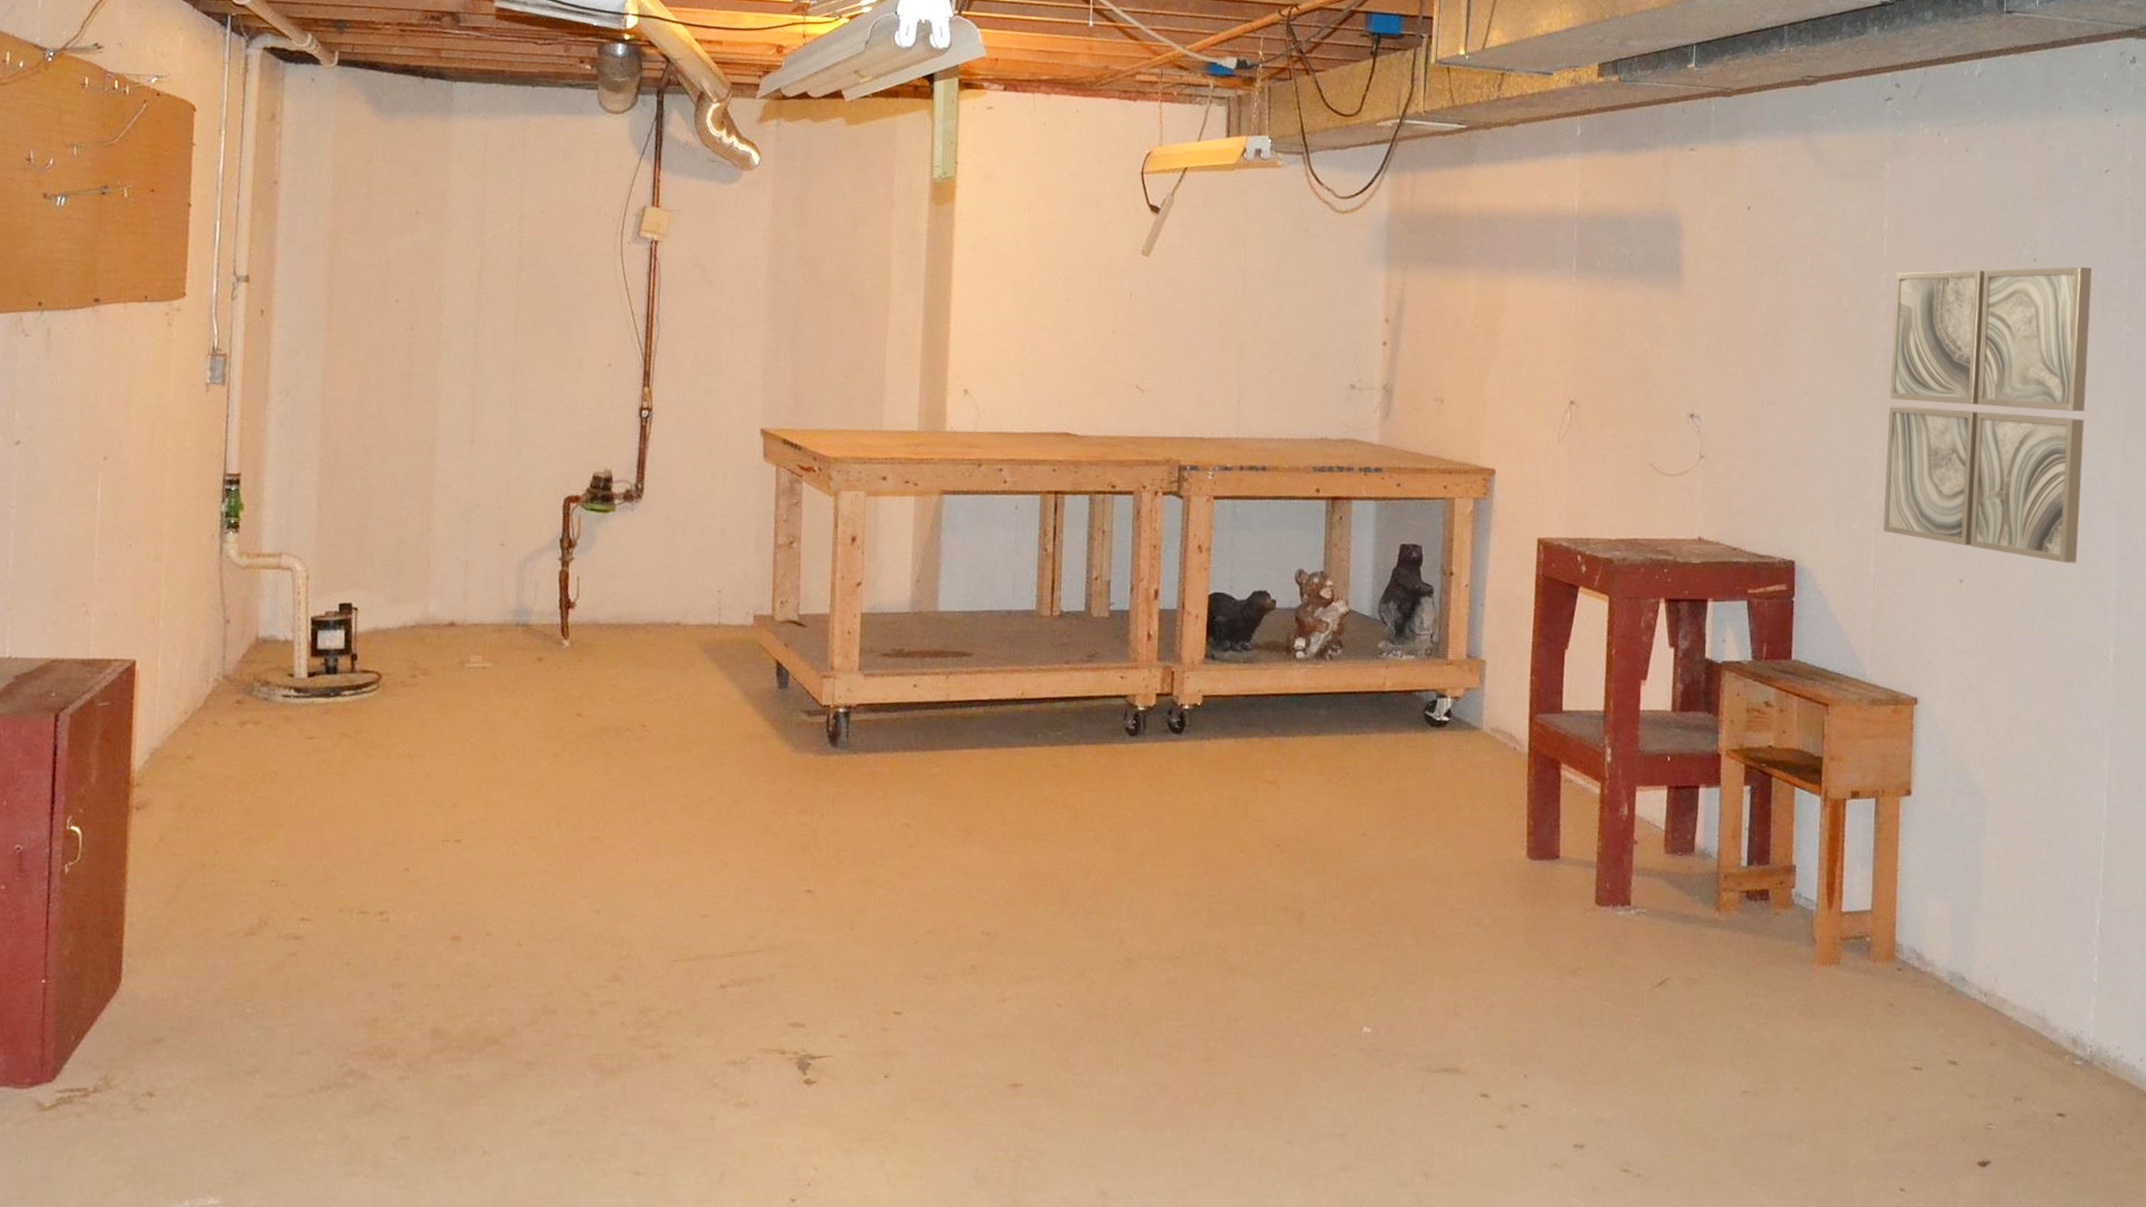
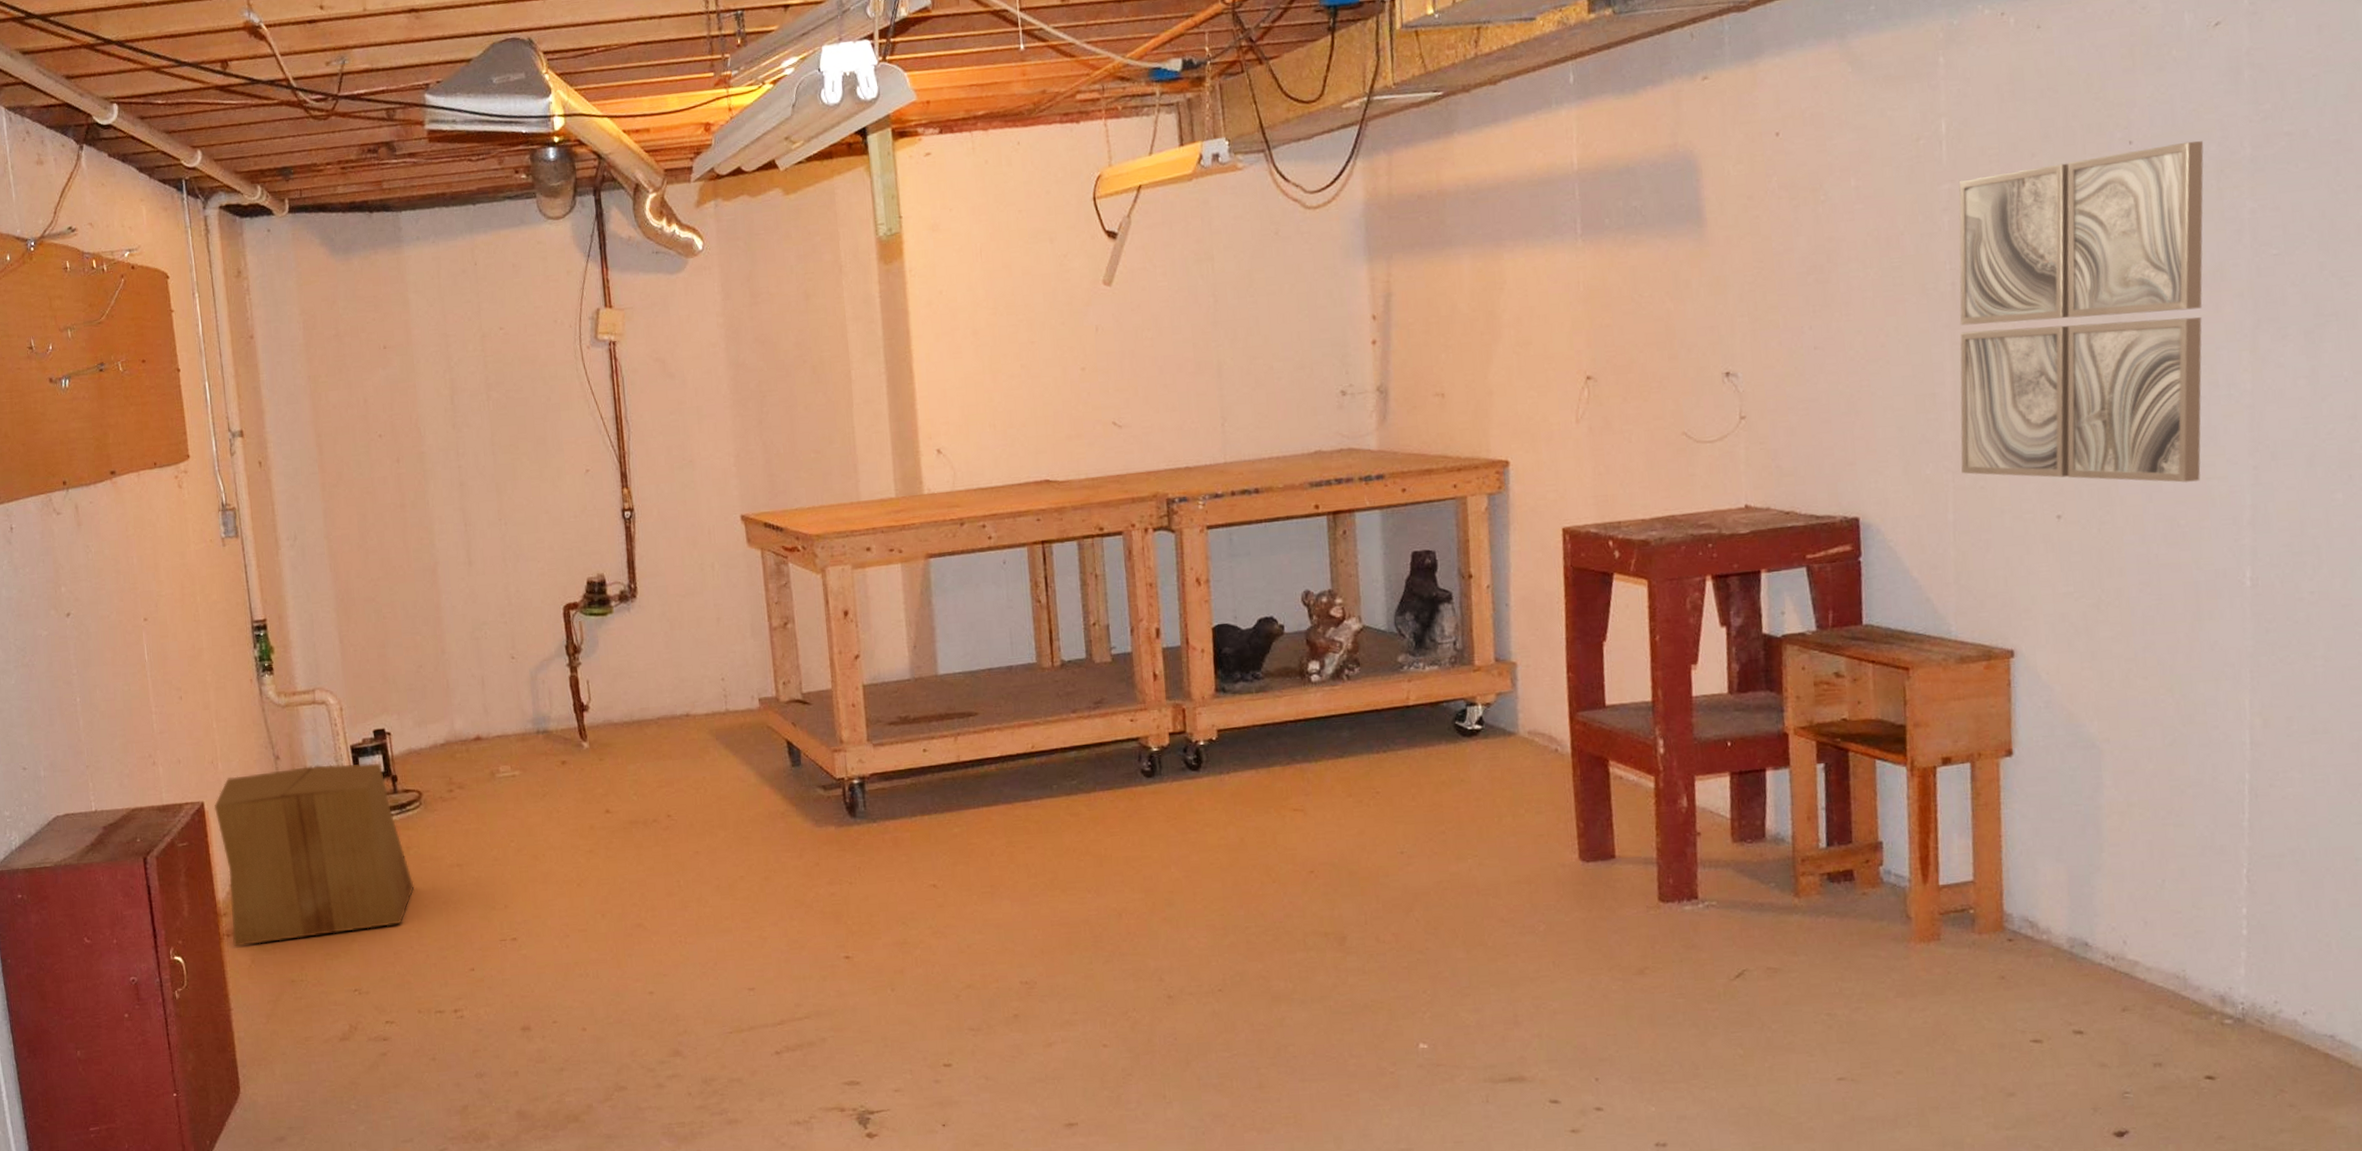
cardboard box: none [141,634,358,822] -> present [214,763,414,946]

